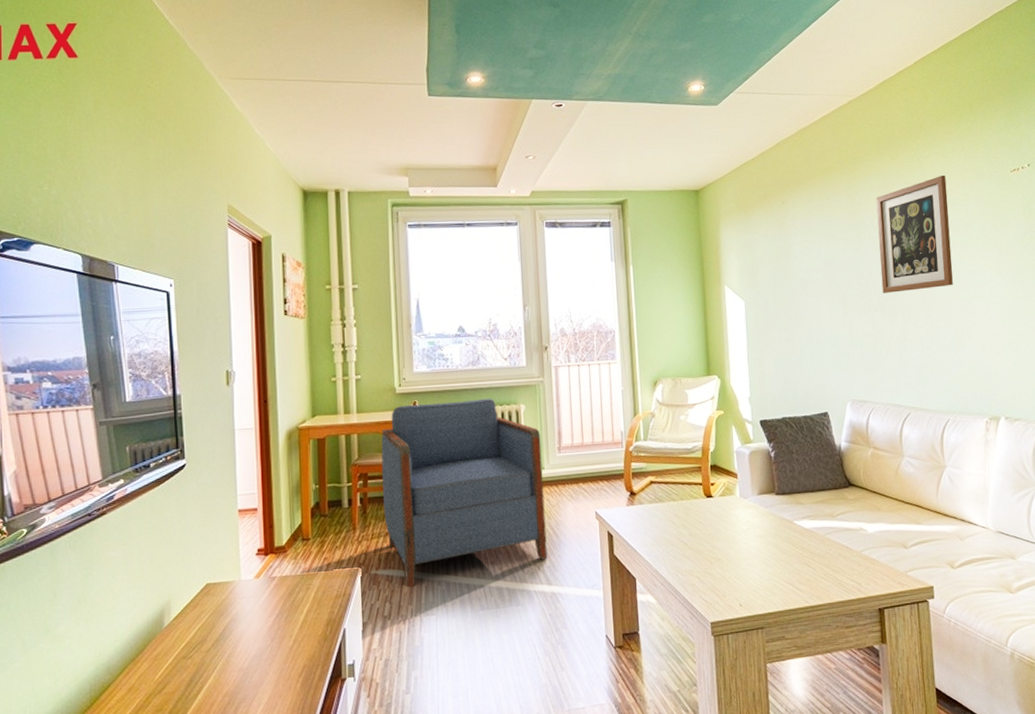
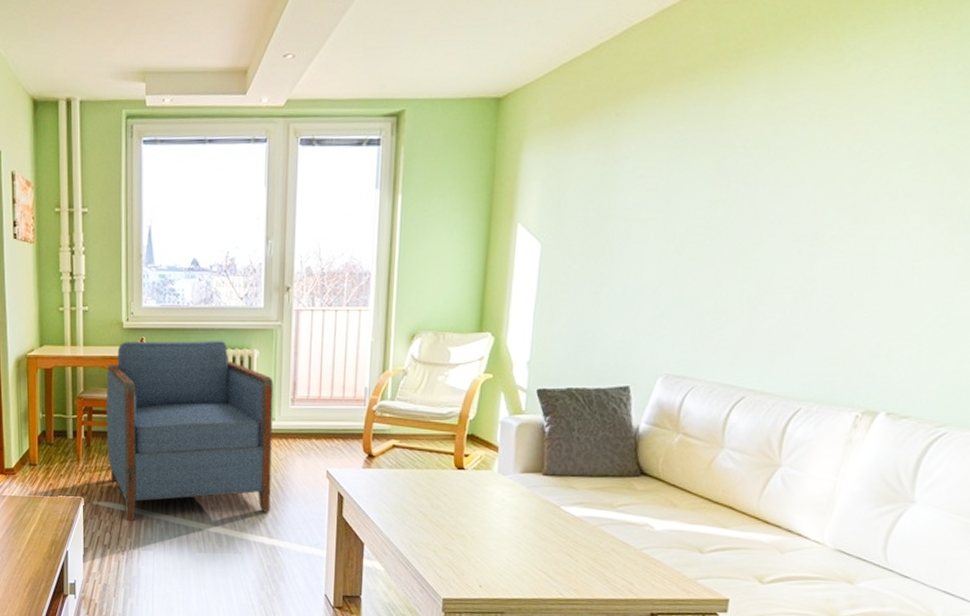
wall art: present [876,175,953,293] -> none [739,75,880,241]

